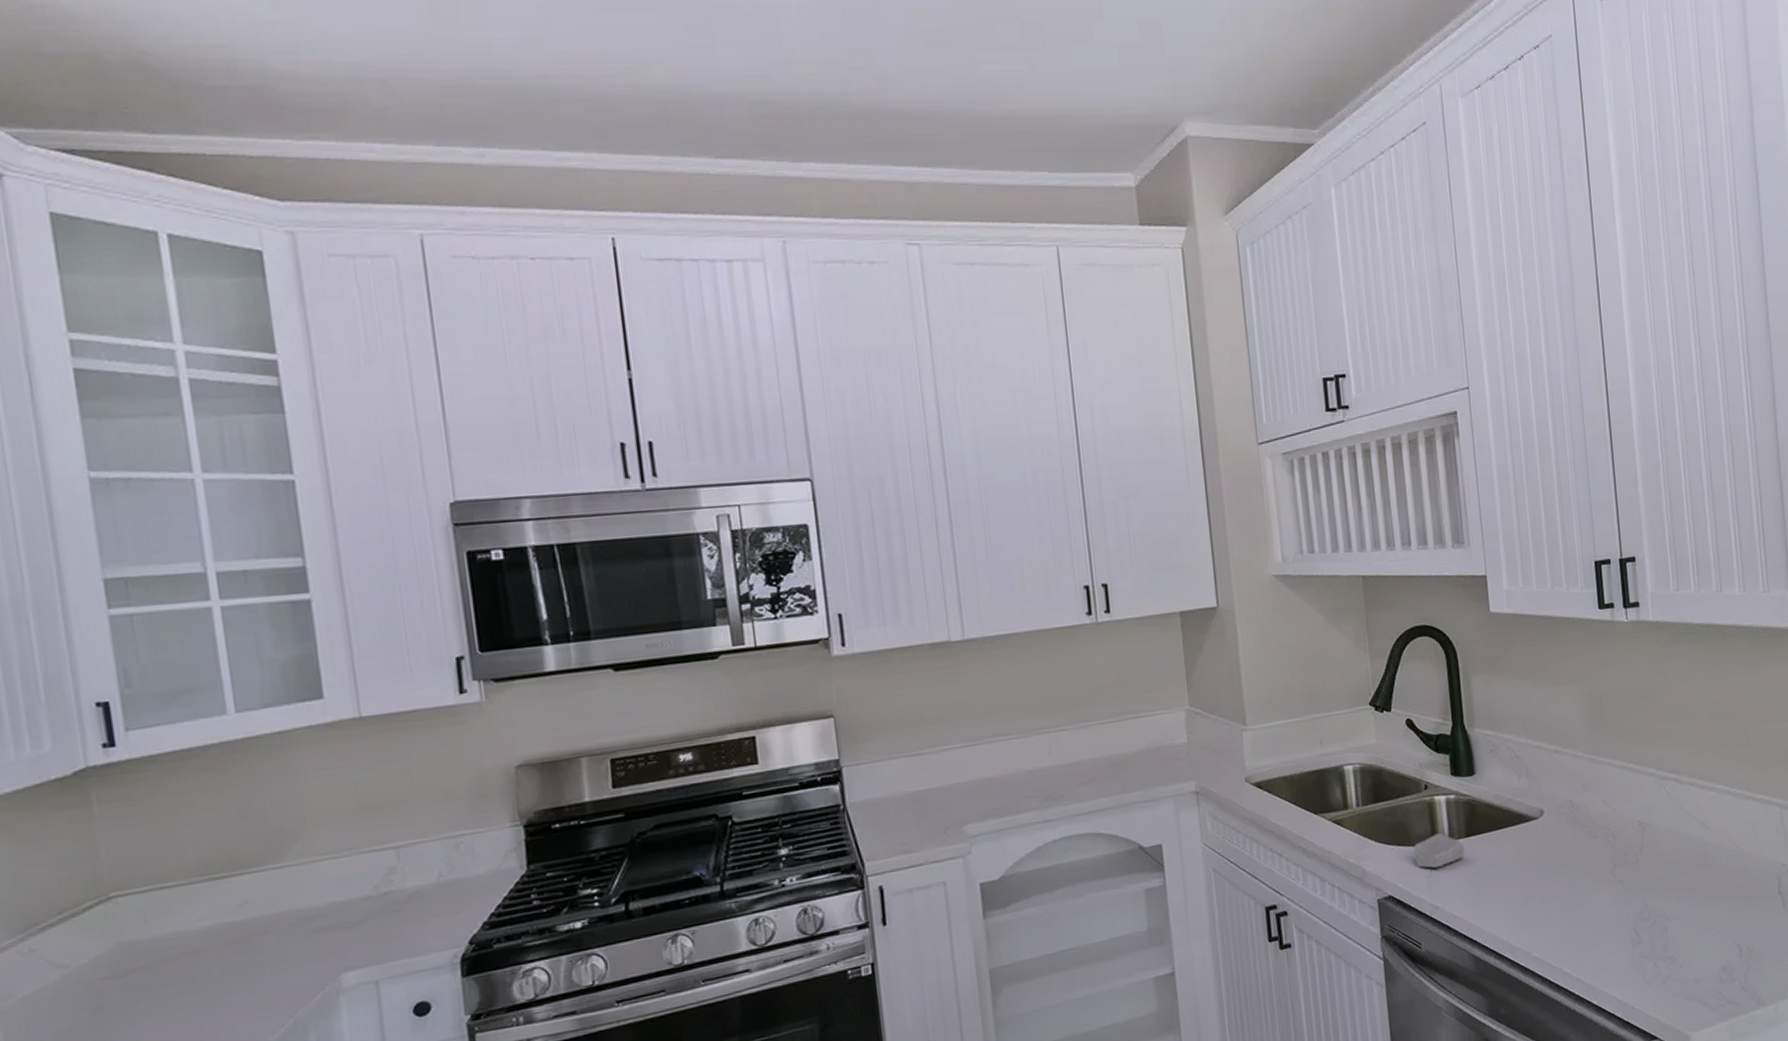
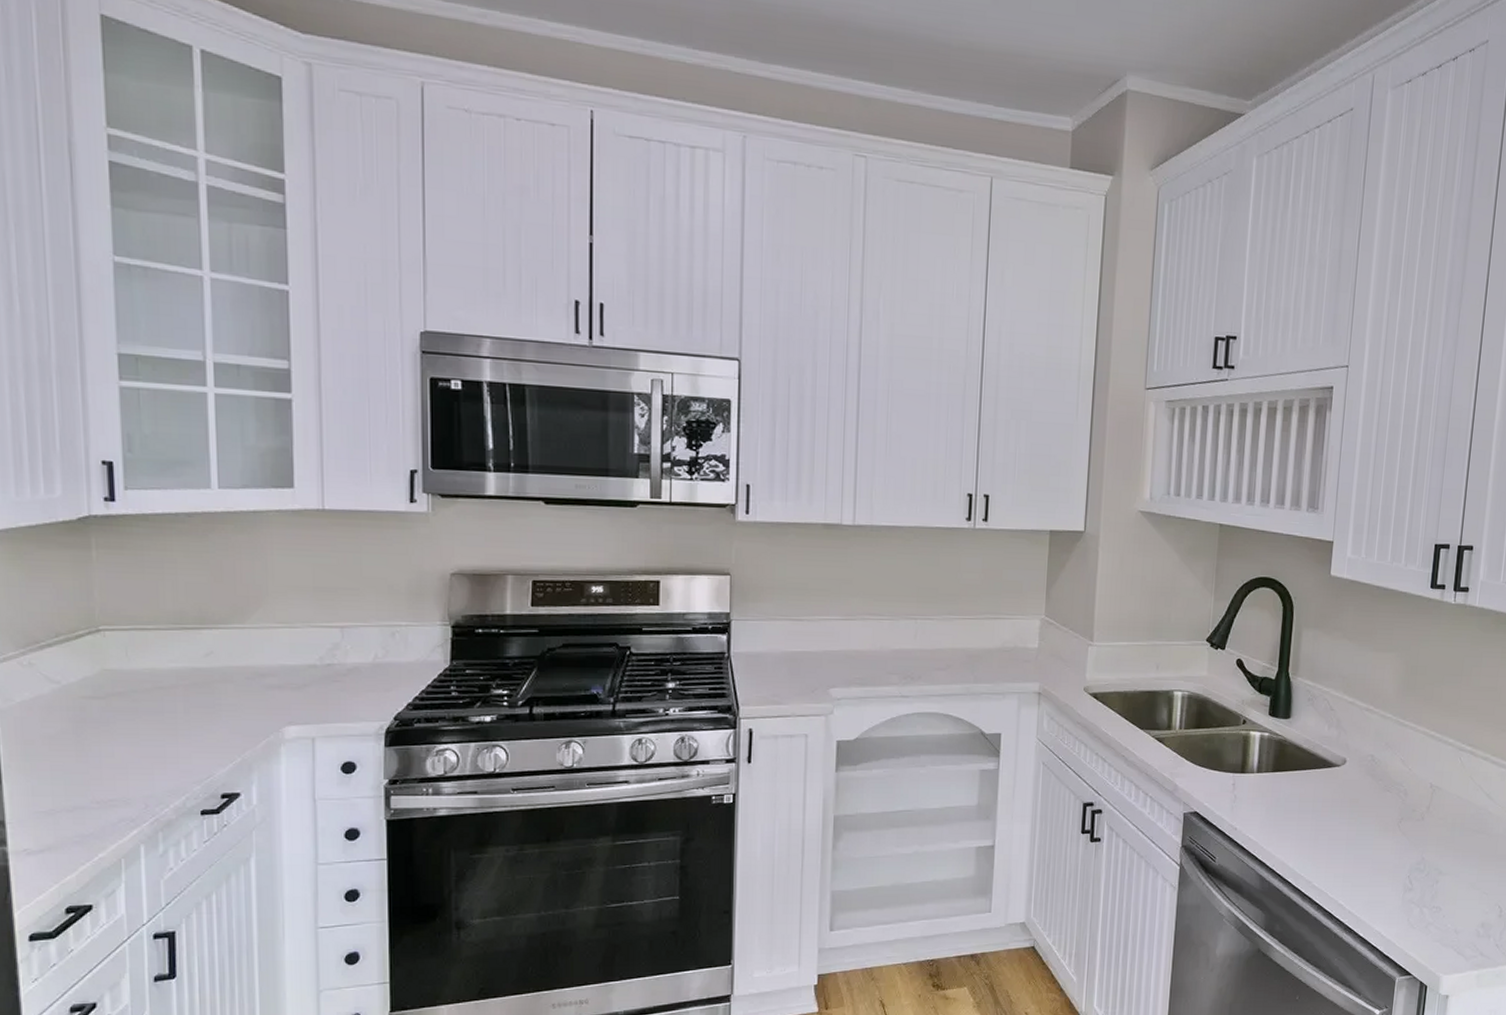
soap bar: present [1414,832,1465,868] -> none [1223,763,1270,794]

